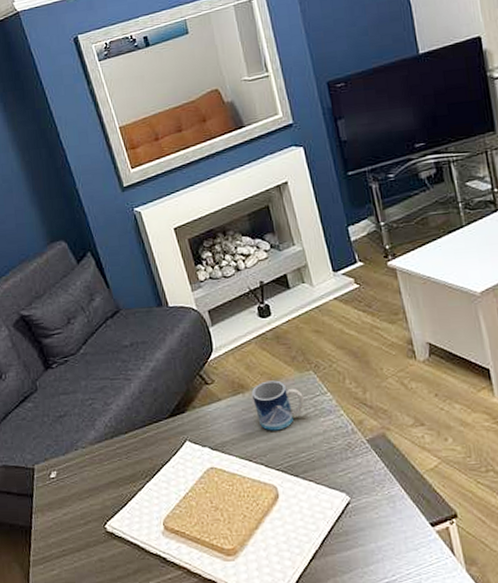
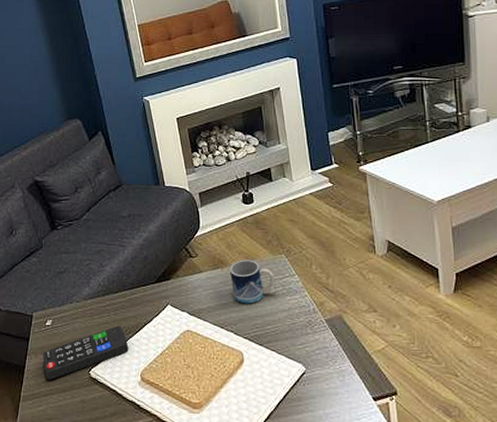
remote control: none [50,470,147,540] -> present [43,325,129,380]

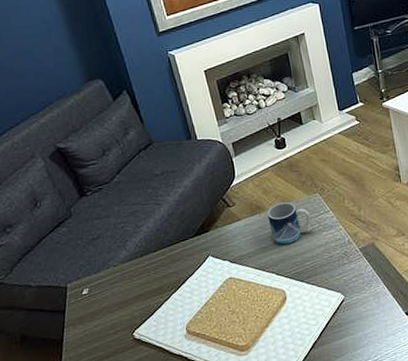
remote control: present [43,325,129,380] -> none [81,283,172,349]

